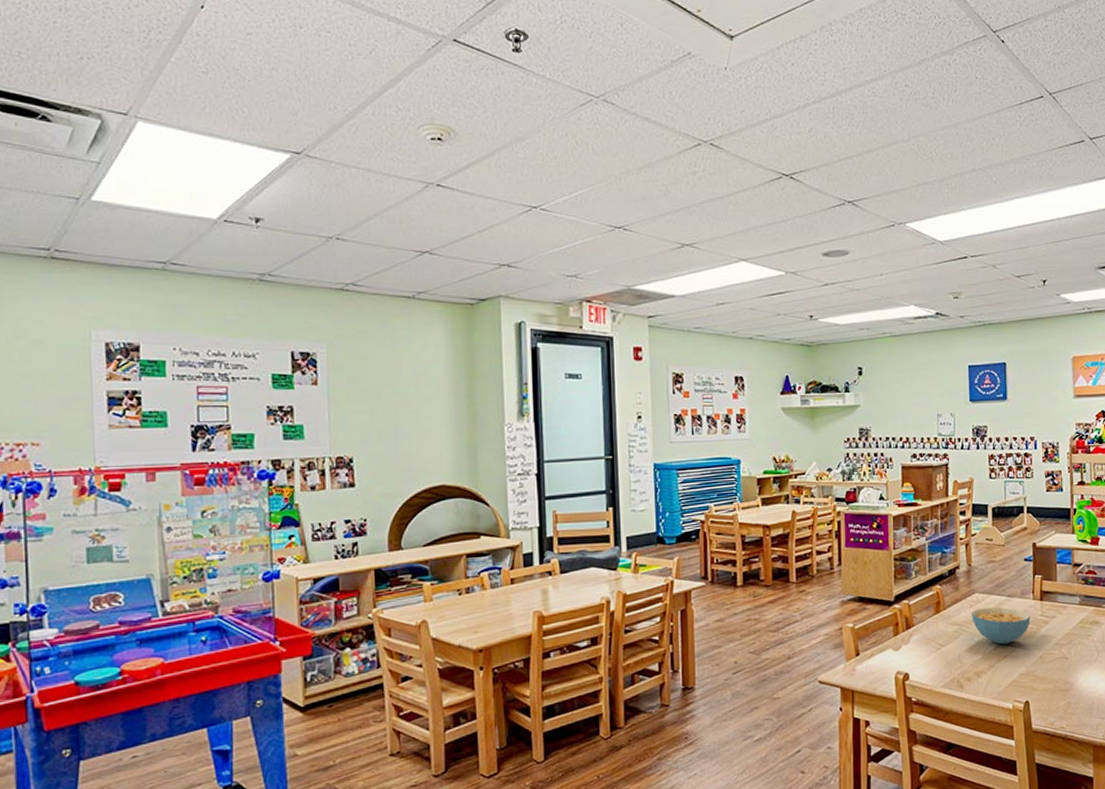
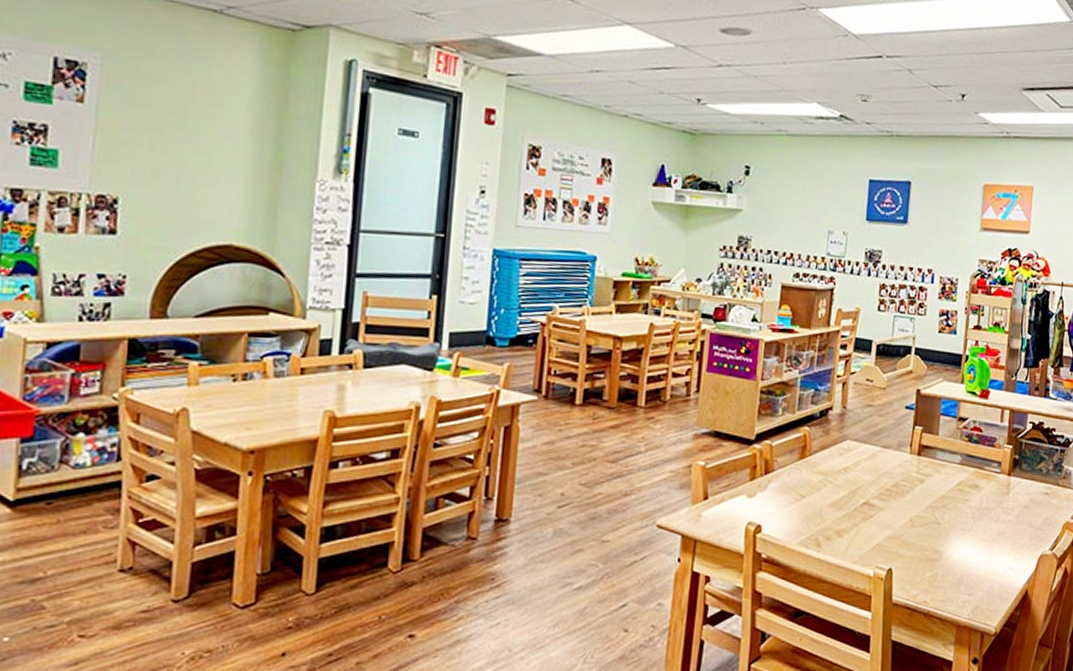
cereal bowl: present [971,607,1031,645] -> none [839,457,905,502]

